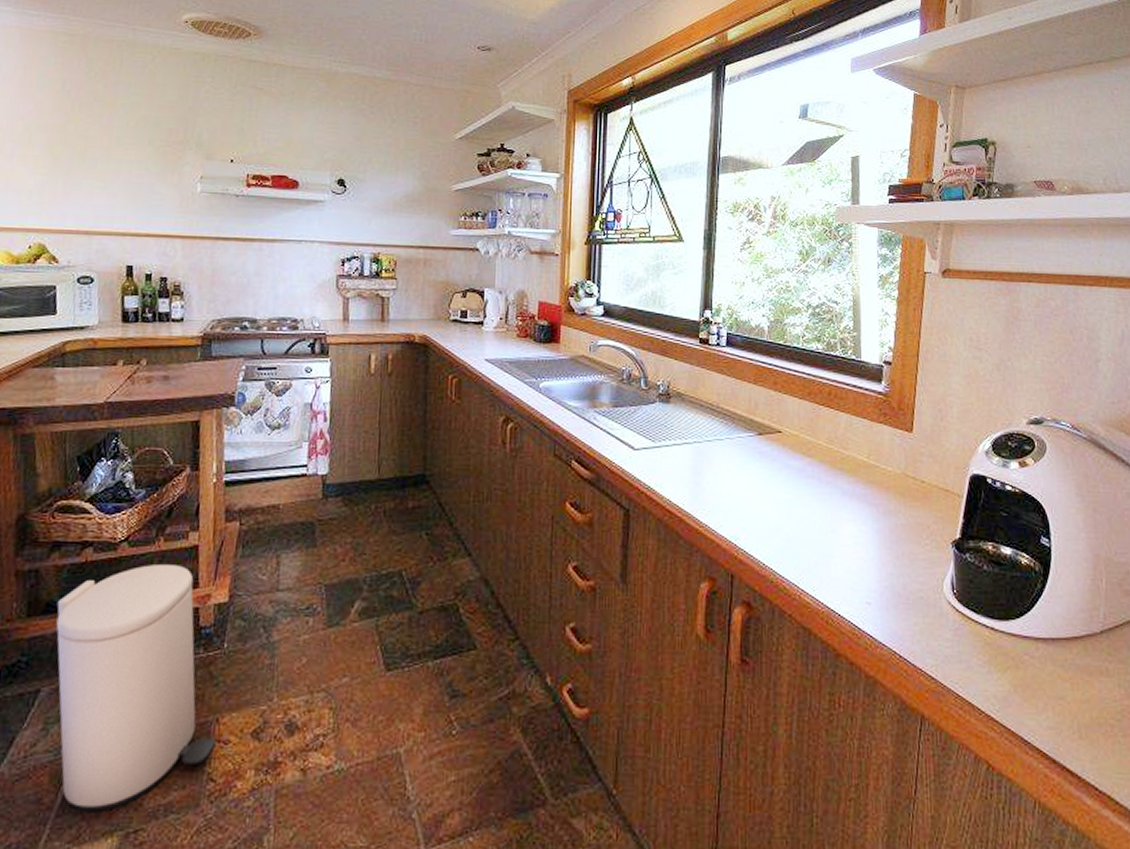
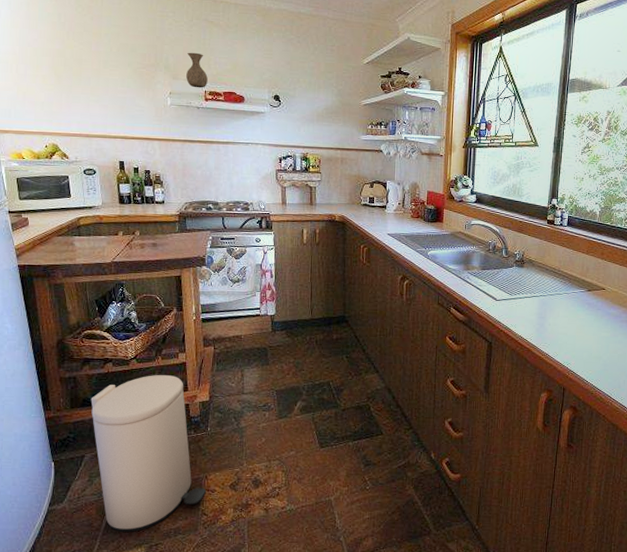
vase: none [223,126,252,171] -> present [186,52,208,88]

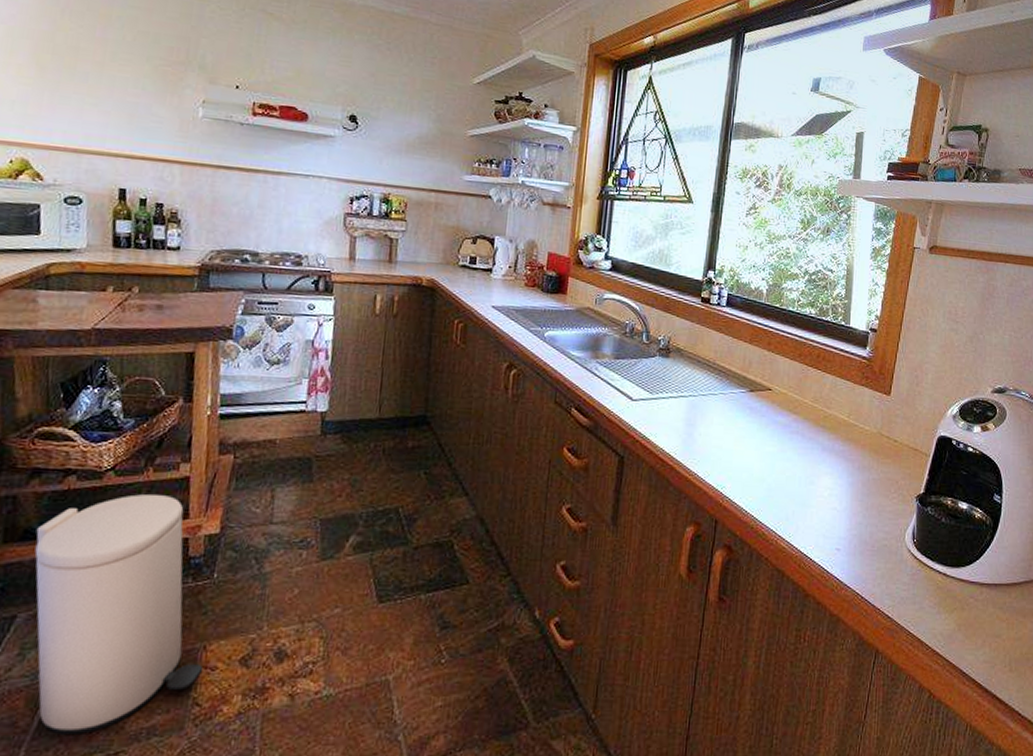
vase: present [186,52,208,88] -> none [228,50,259,99]

